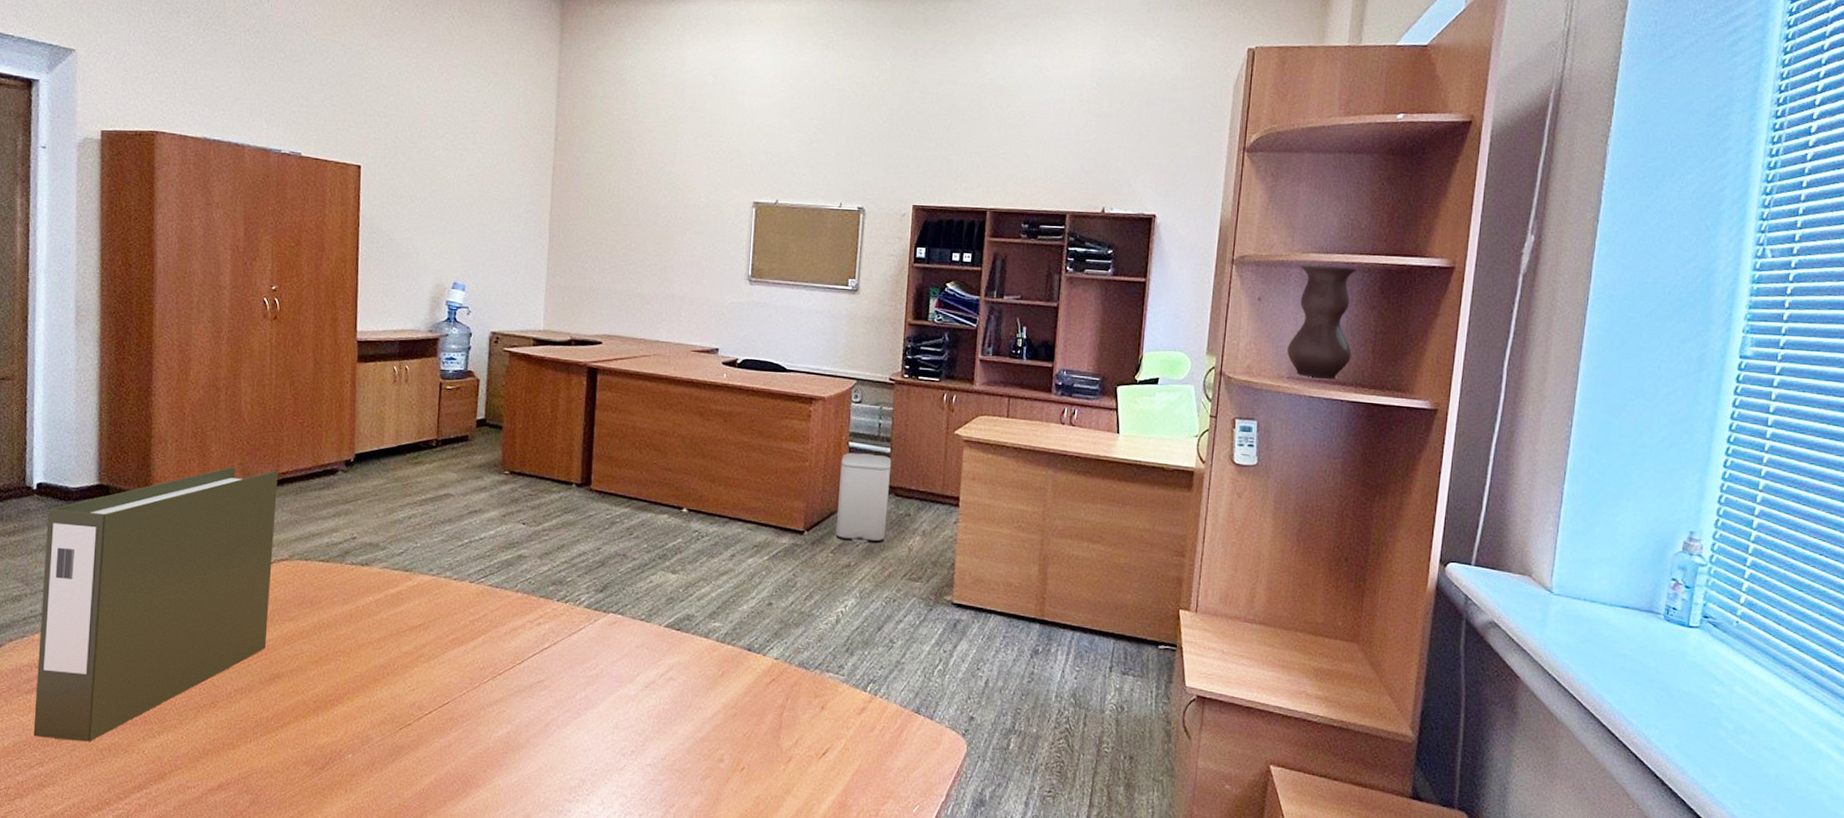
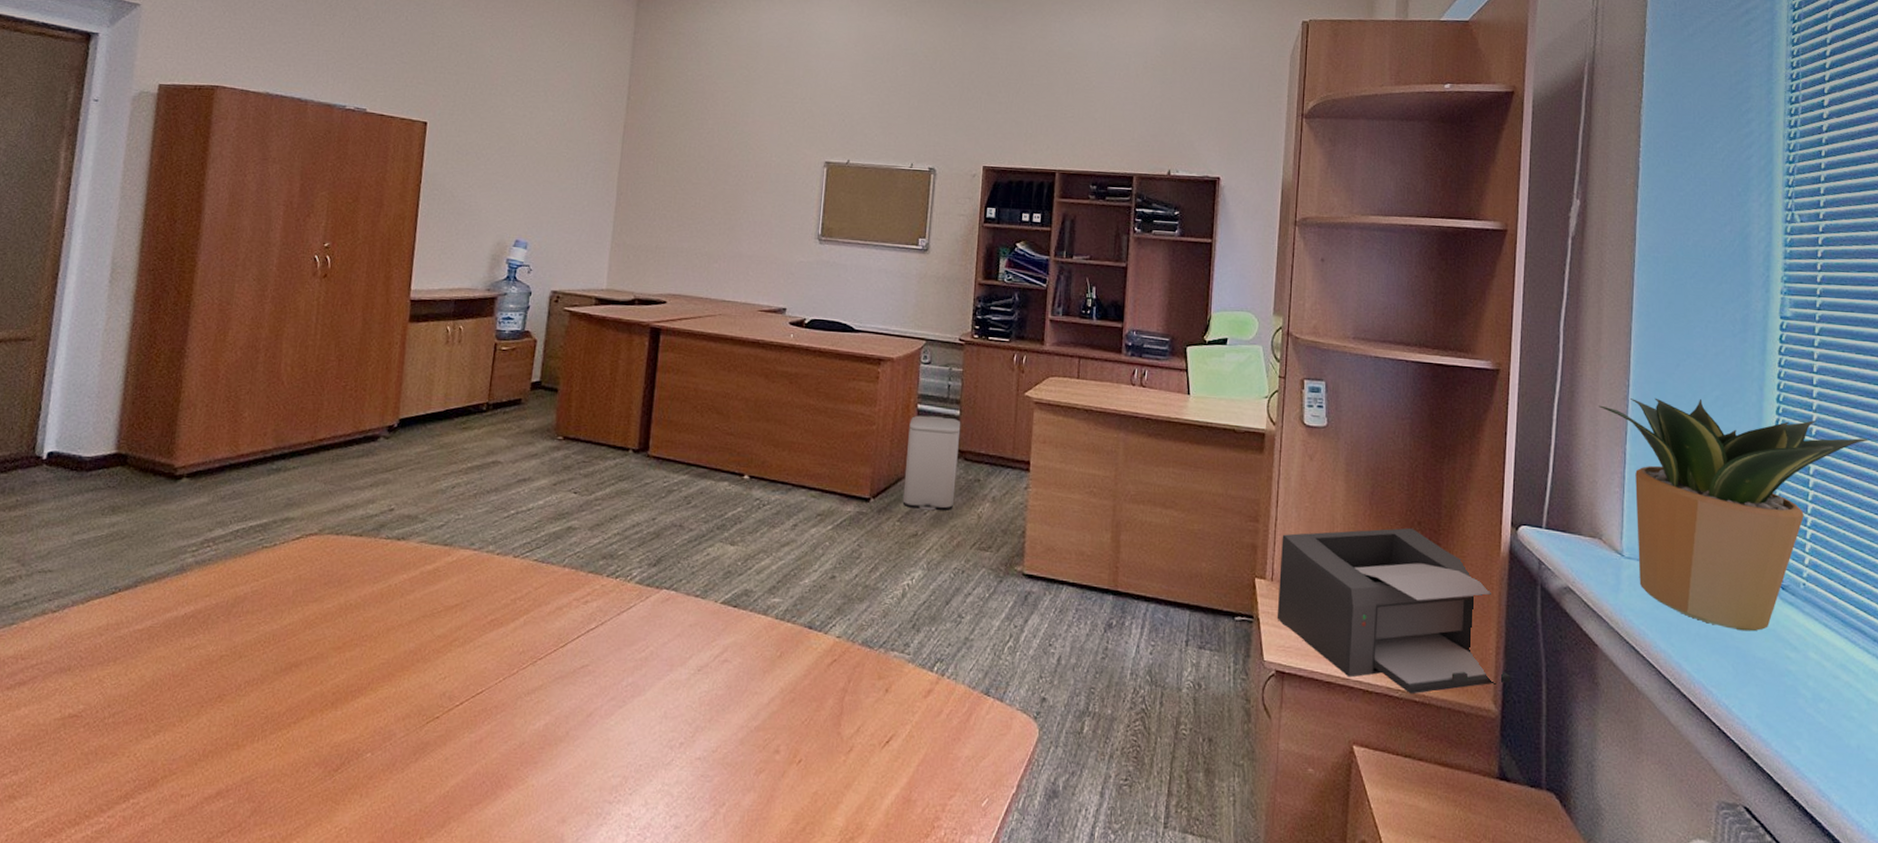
binder: present [33,467,278,742] -> none [10,433,315,745]
printer: none [1199,563,1430,720] -> present [1277,527,1511,694]
vase: present [1287,265,1358,379] -> none [1352,227,1415,339]
potted plant: none [1539,438,1822,667] -> present [1599,398,1869,632]

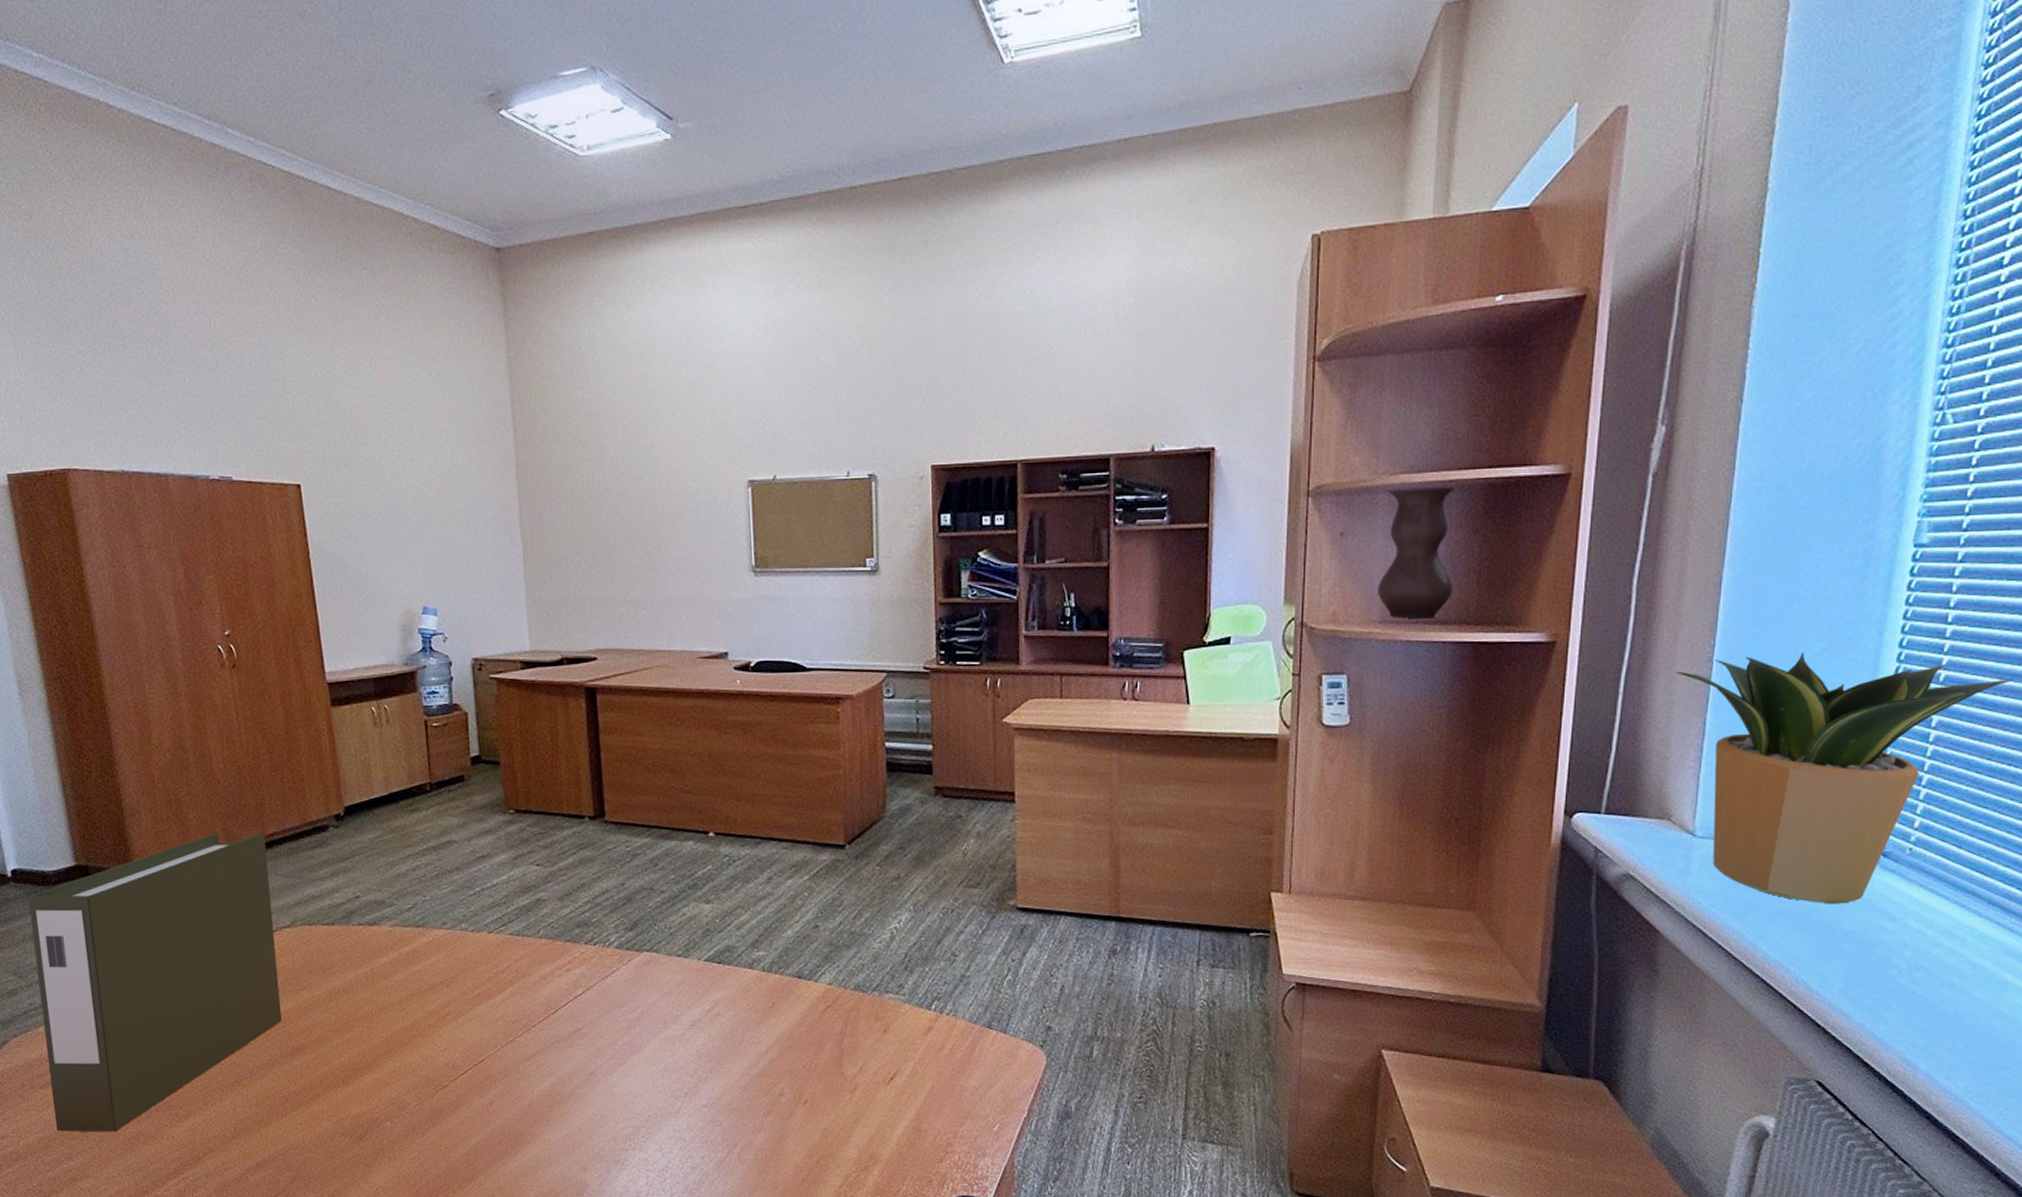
binder: none [10,433,315,745] -> present [28,832,282,1132]
pedal bin: present [902,415,961,511] -> none [878,753,936,852]
printer: present [1277,527,1511,694] -> none [1296,826,1559,996]
vase: none [1352,227,1415,339] -> present [1378,486,1456,619]

